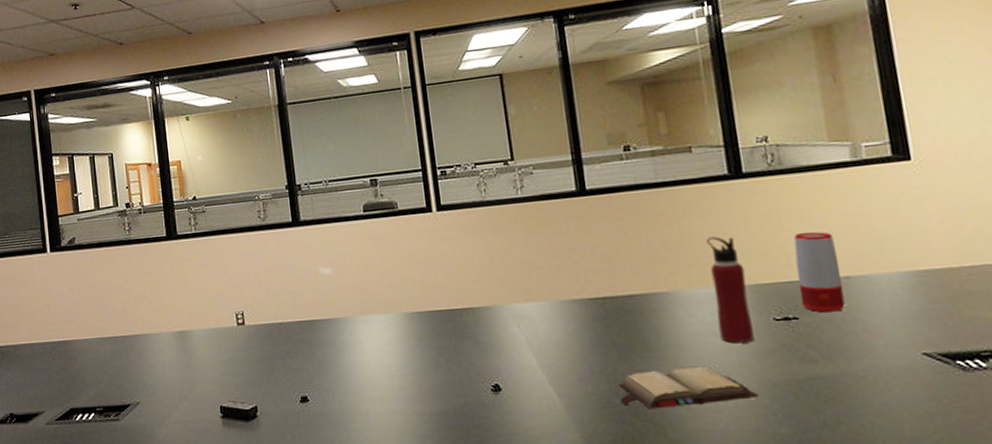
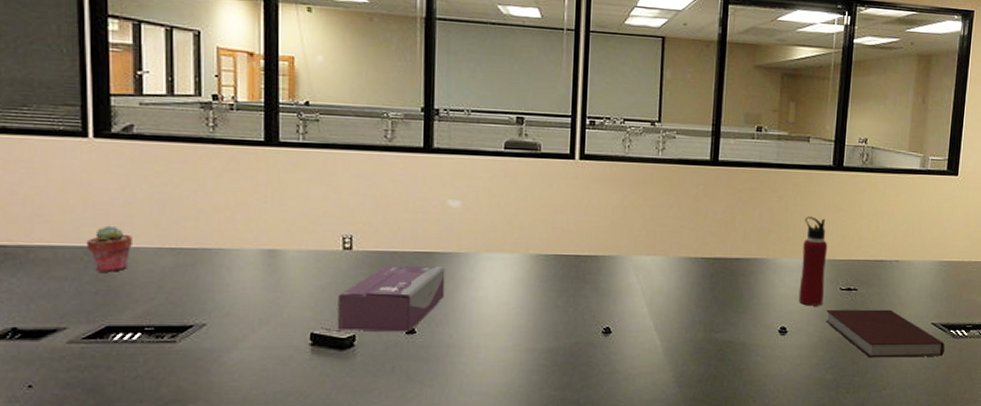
potted succulent: none [52,322,82,362] -> present [86,225,132,272]
tissue box: none [238,332,330,402] -> present [337,265,445,332]
hardback book: present [617,365,760,410] -> none [711,322,817,356]
notebook: none [761,340,955,404] -> present [825,309,945,358]
speaker: present [794,231,845,313] -> none [862,221,895,287]

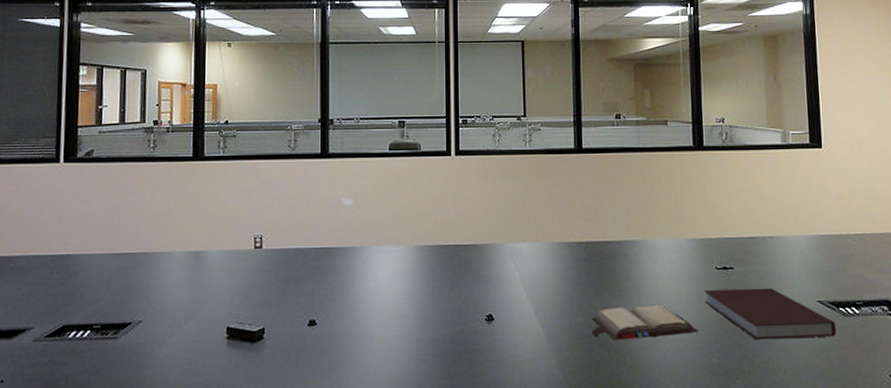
potted succulent: present [86,225,132,272] -> none [52,236,88,277]
tissue box: present [337,265,445,332] -> none [249,260,341,324]
hardback book: none [711,322,817,356] -> present [591,304,700,341]
water bottle: present [798,216,828,306] -> none [671,196,700,287]

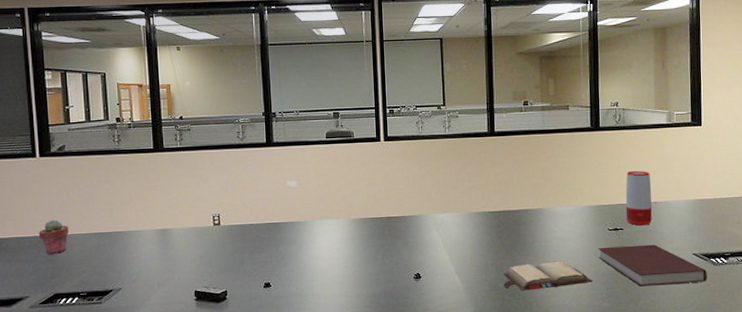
potted succulent: none [52,236,88,277] -> present [38,219,69,254]
speaker: none [735,198,767,265] -> present [625,170,652,226]

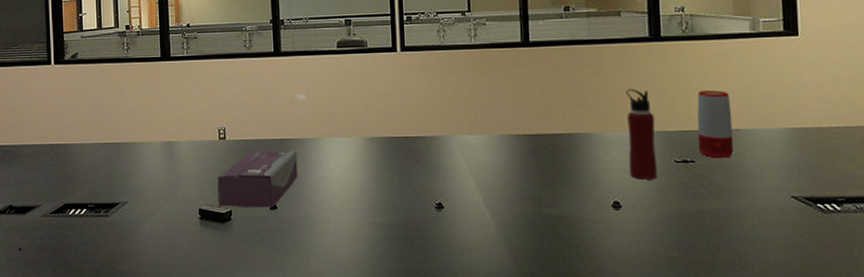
potted succulent: present [38,219,69,254] -> none [51,128,79,163]
tissue box: none [212,232,290,288] -> present [217,150,298,208]
hardback book: present [503,260,594,291] -> none [541,196,657,231]
water bottle: none [571,171,594,246] -> present [626,89,657,180]
notebook: present [598,244,707,287] -> none [662,182,813,235]

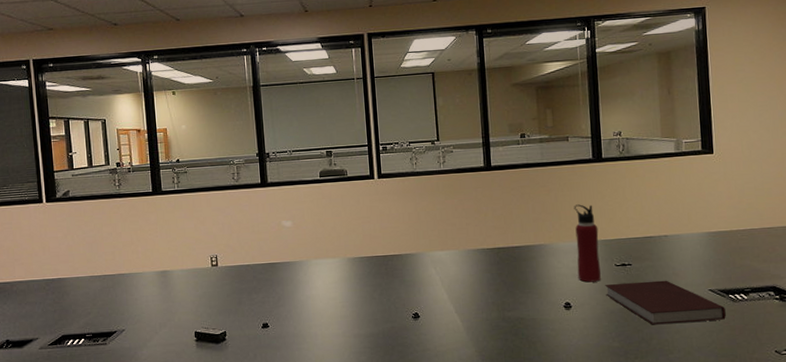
tissue box: present [217,150,298,208] -> none [211,272,287,328]
notebook: none [662,182,813,235] -> present [605,280,726,325]
speaker: present [697,89,733,158] -> none [632,202,662,261]

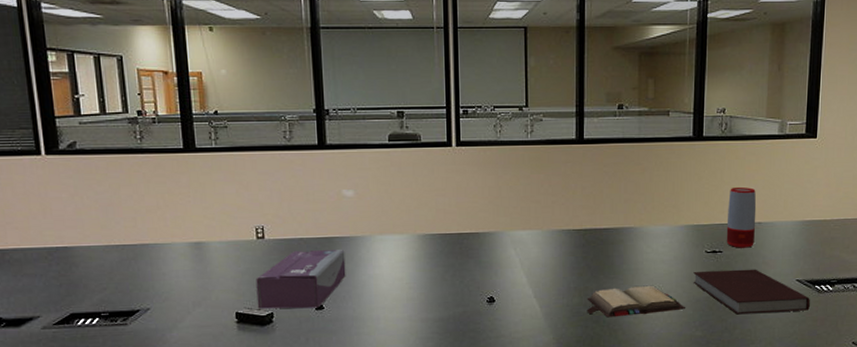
tissue box: none [211,272,287,328] -> present [256,248,346,309]
hardback book: none [504,298,601,331] -> present [587,285,686,318]
water bottle: present [574,204,601,283] -> none [666,185,692,269]
speaker: none [632,202,662,261] -> present [726,186,757,248]

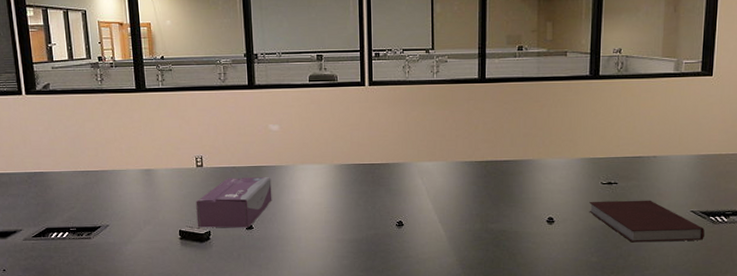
hardback book: present [587,285,686,318] -> none [488,213,582,242]
speaker: present [726,186,757,248] -> none [621,122,652,180]

